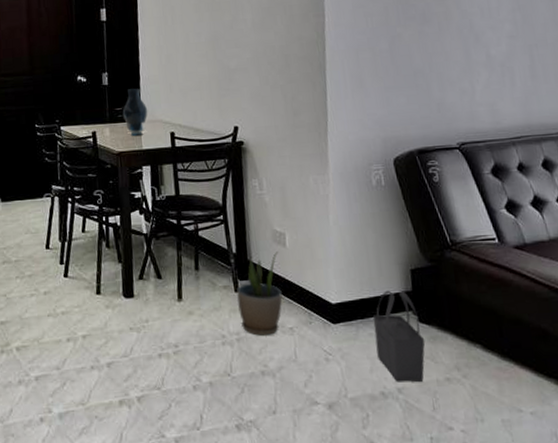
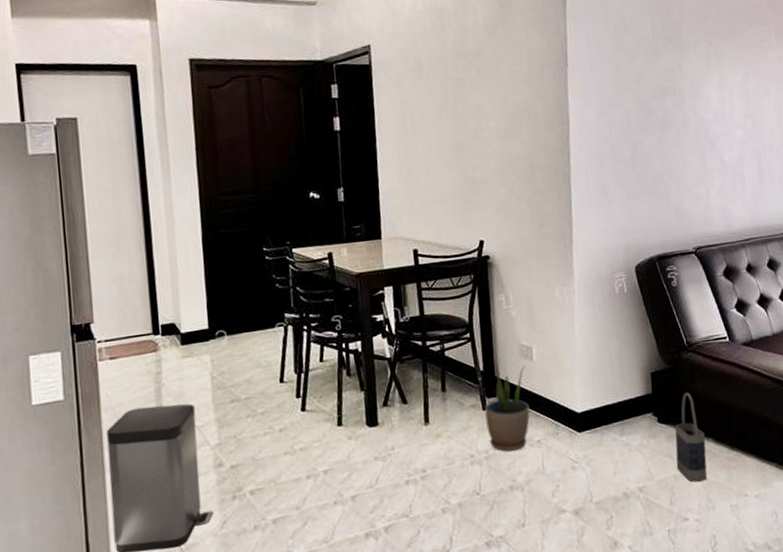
vase: present [122,88,148,136] -> none [360,204,389,255]
shopping bag: present [372,290,425,383] -> none [616,394,664,482]
bag: none [437,294,475,390] -> present [674,393,707,482]

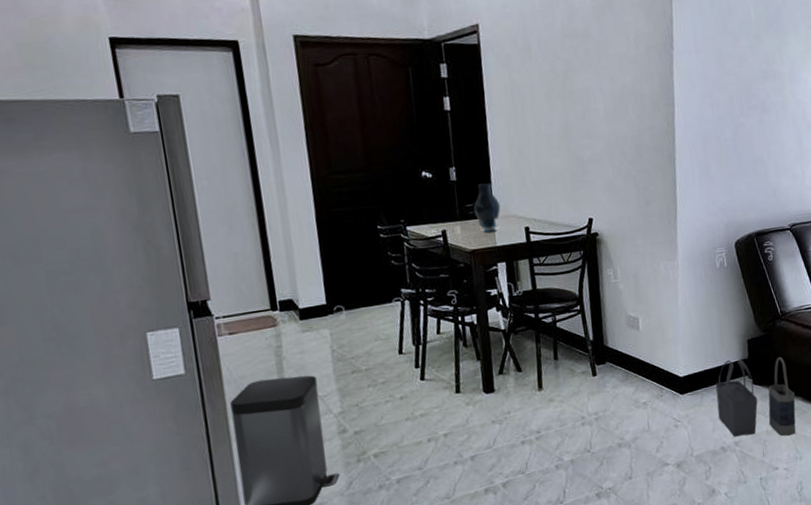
vase: none [360,204,389,255] -> present [473,183,501,233]
potted plant: present [484,366,530,452] -> none [594,335,637,413]
shopping bag: none [616,394,664,482] -> present [715,359,758,437]

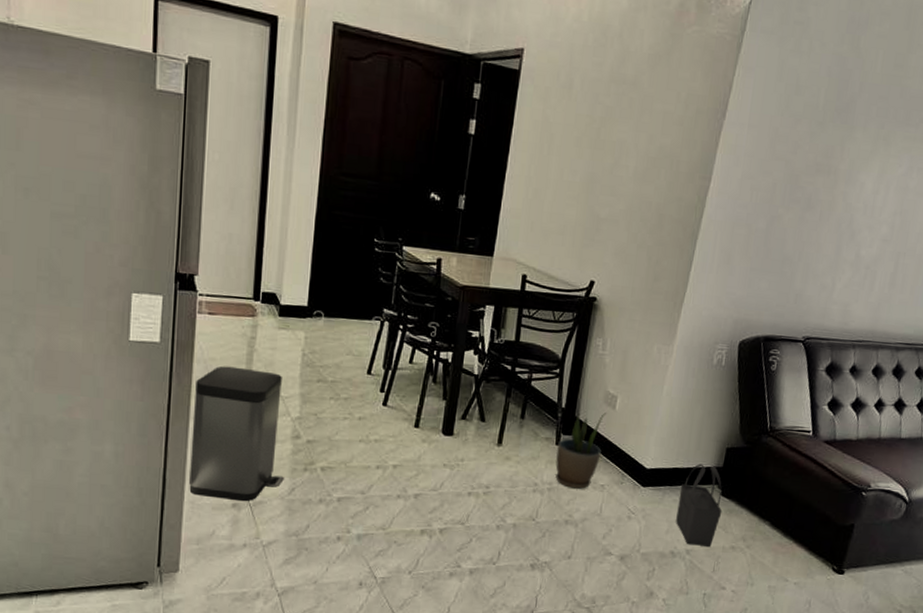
vase: present [473,183,501,233] -> none [474,219,503,272]
potted plant: none [594,335,637,413] -> present [555,413,607,489]
bag: present [768,357,796,436] -> none [727,474,763,558]

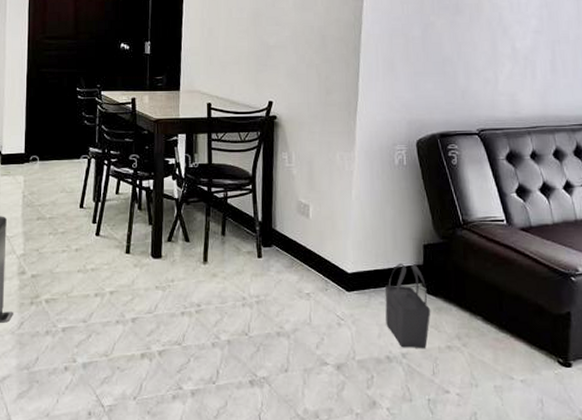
potted plant: present [555,413,607,489] -> none [259,222,302,299]

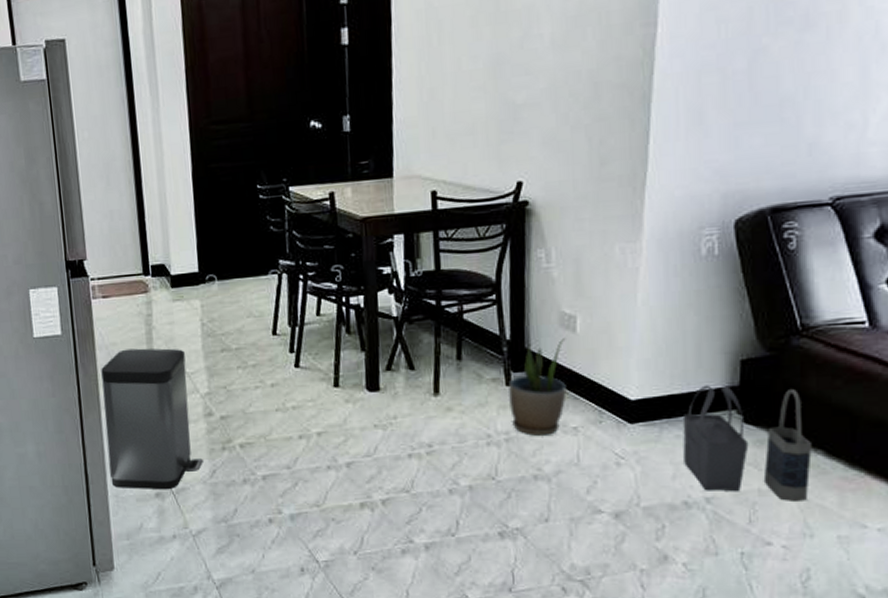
potted plant: none [259,222,302,299] -> present [508,338,567,436]
bag: none [441,269,474,357] -> present [763,390,812,501]

